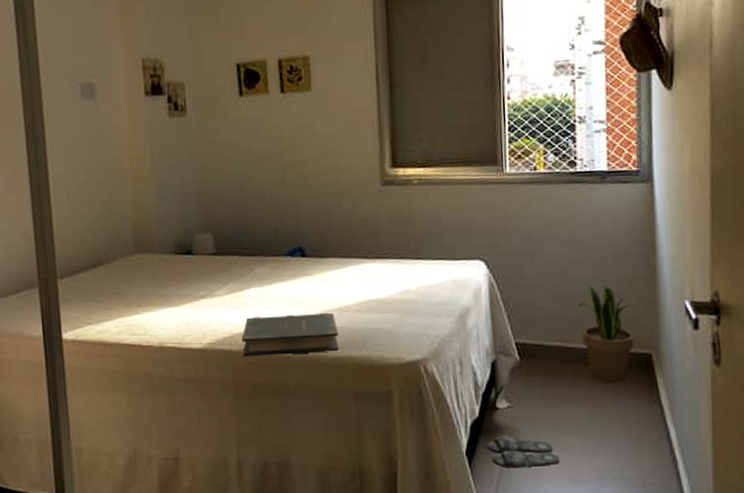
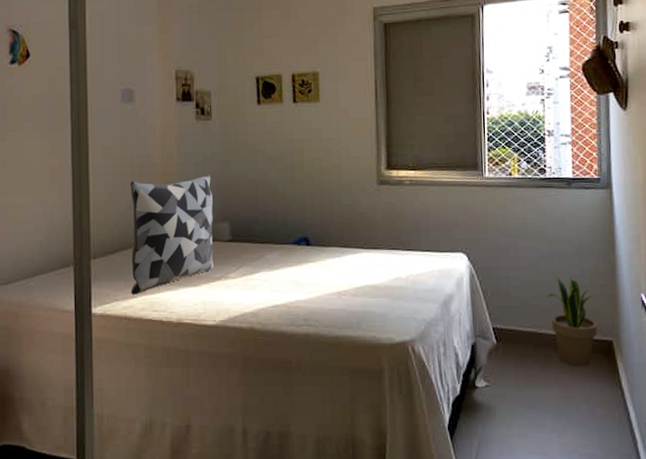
pillow: none [97,180,198,317] -> present [130,175,214,295]
book: present [241,312,339,357] -> none [251,296,337,334]
slippers: present [487,435,560,469] -> none [467,412,532,443]

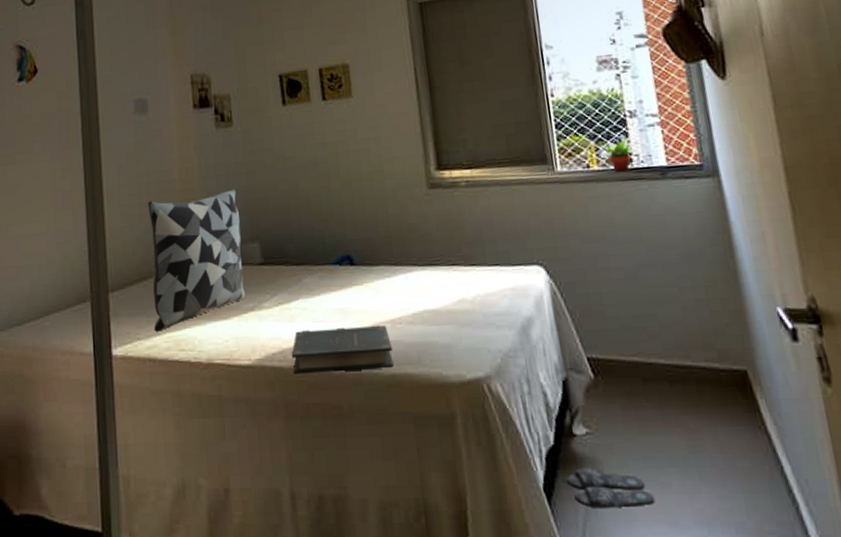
book: none [251,296,337,334] -> present [291,325,394,374]
slippers: none [467,412,532,443] -> present [567,468,655,509]
succulent plant: none [522,151,551,181] -> present [599,136,638,173]
potted plant: present [547,275,597,367] -> none [652,288,725,406]

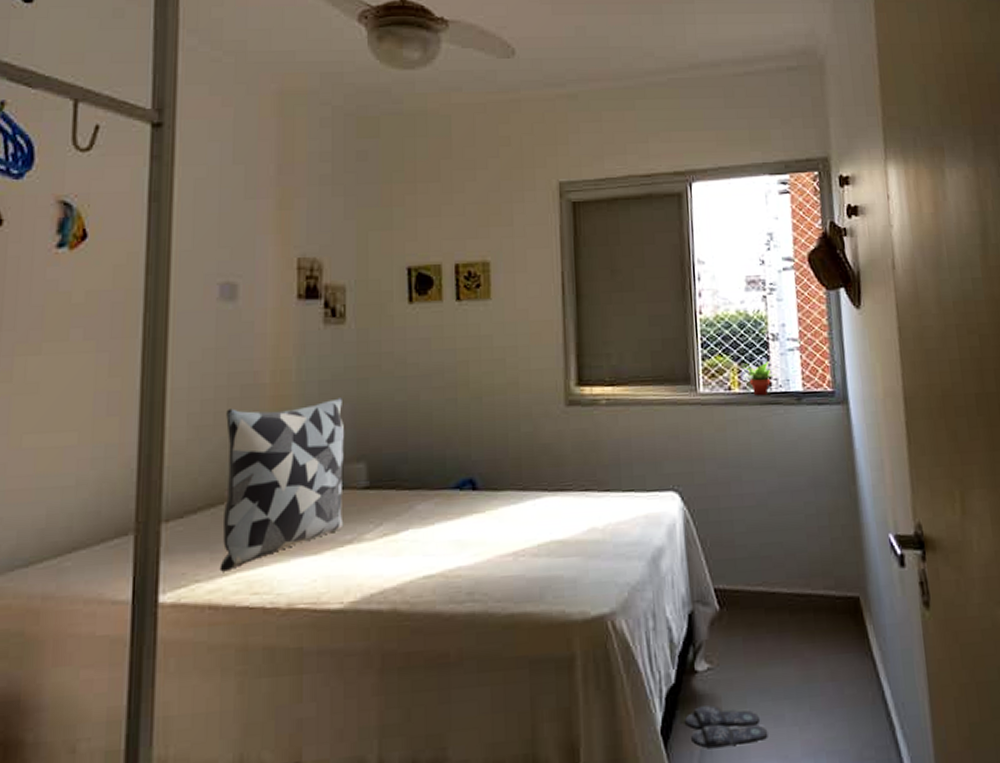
book: present [291,325,394,374] -> none [393,558,512,618]

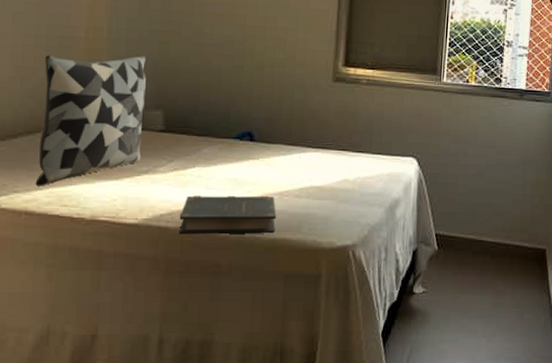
book: none [393,558,512,618] -> present [178,195,276,235]
slippers: present [685,705,768,749] -> none [401,318,463,349]
succulent plant: present [742,360,778,397] -> none [480,62,508,90]

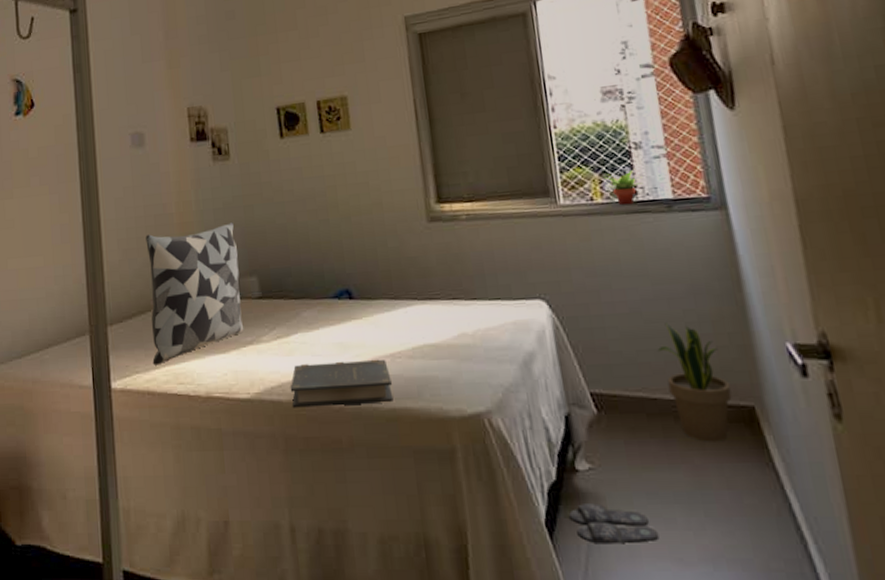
slippers: none [401,318,463,349] -> present [569,503,659,544]
succulent plant: none [480,62,508,90] -> present [604,168,644,206]
potted plant: none [490,184,533,274] -> present [657,323,732,442]

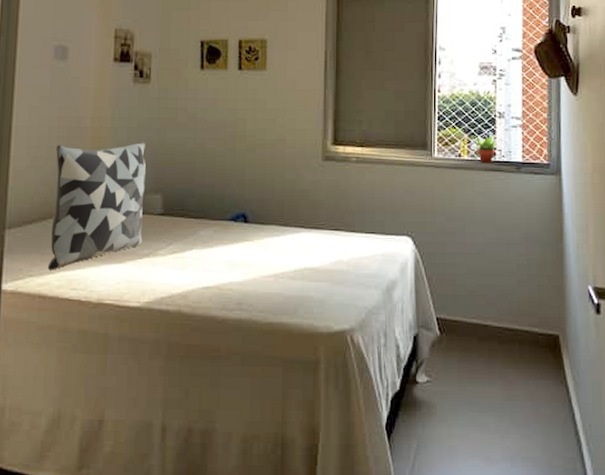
book: present [290,359,394,408] -> none [178,277,272,318]
slippers: present [569,503,659,544] -> none [406,410,474,445]
potted plant: present [657,323,732,442] -> none [493,263,544,363]

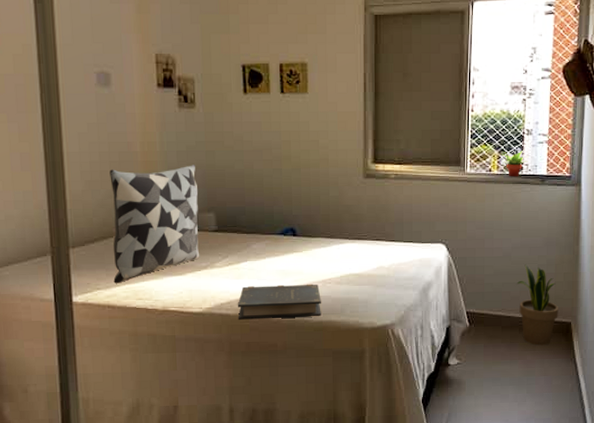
book: none [178,277,272,318] -> present [237,284,321,320]
potted plant: none [493,263,544,363] -> present [516,264,559,346]

